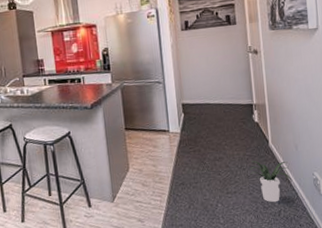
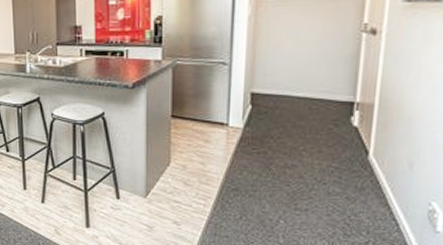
potted plant: present [247,161,293,203] -> none [331,175,395,231]

